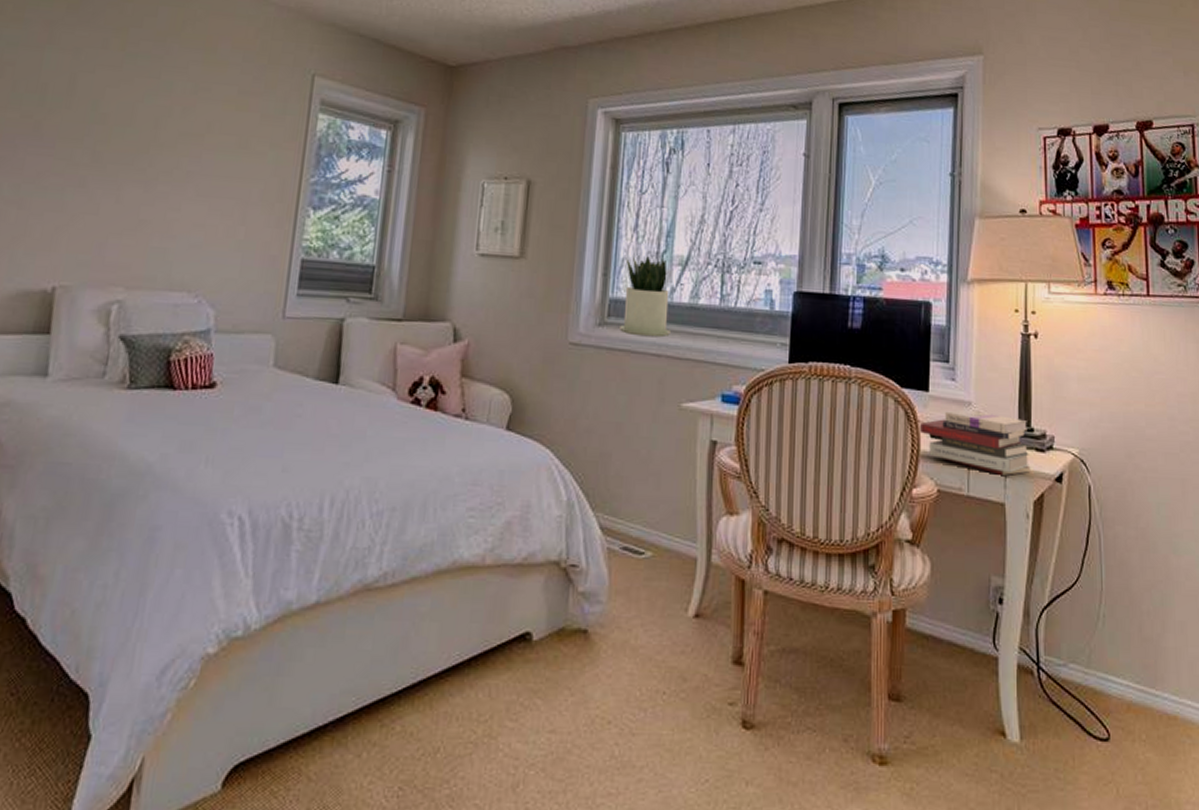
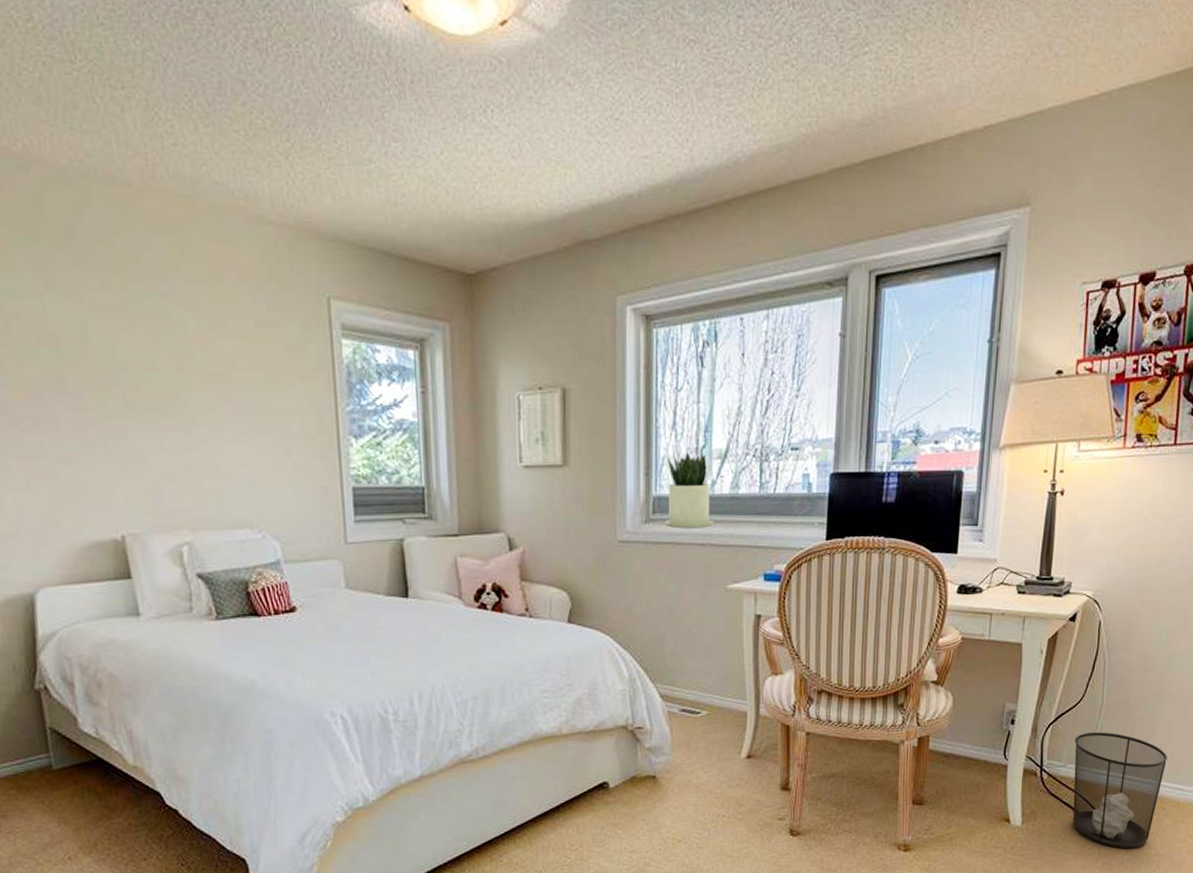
books: present [919,409,1031,476] -> none [947,566,1048,620]
waste bin: none [1073,624,1185,790] -> present [1072,732,1168,849]

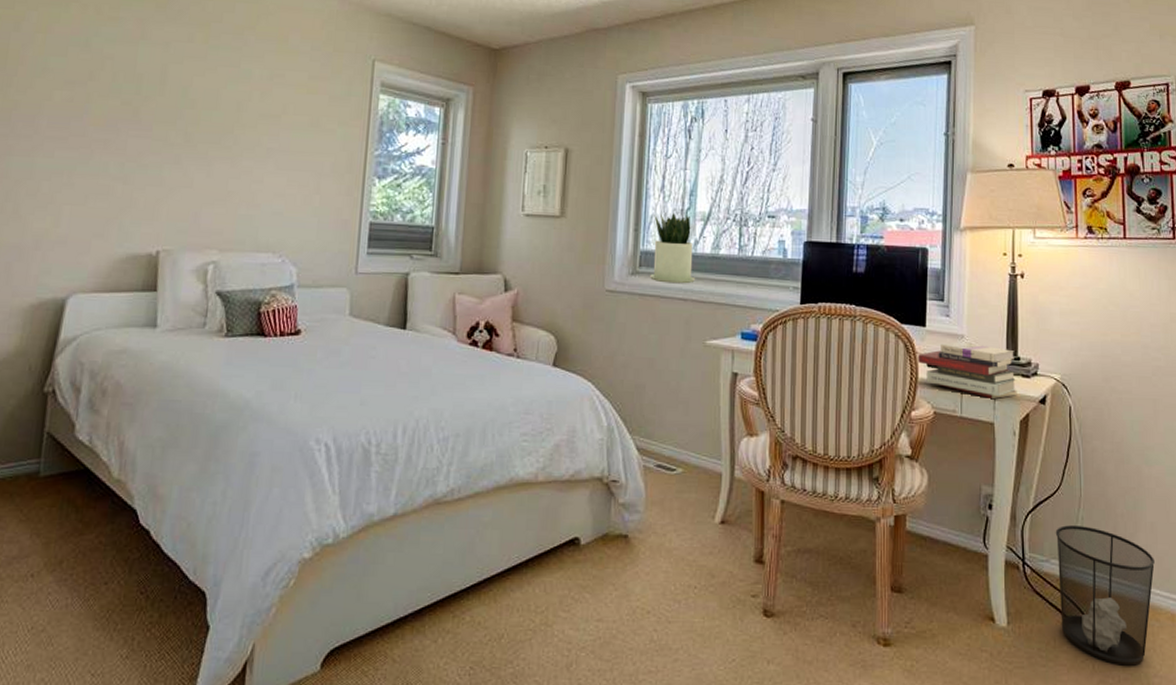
books: none [947,566,1048,620] -> present [917,341,1017,399]

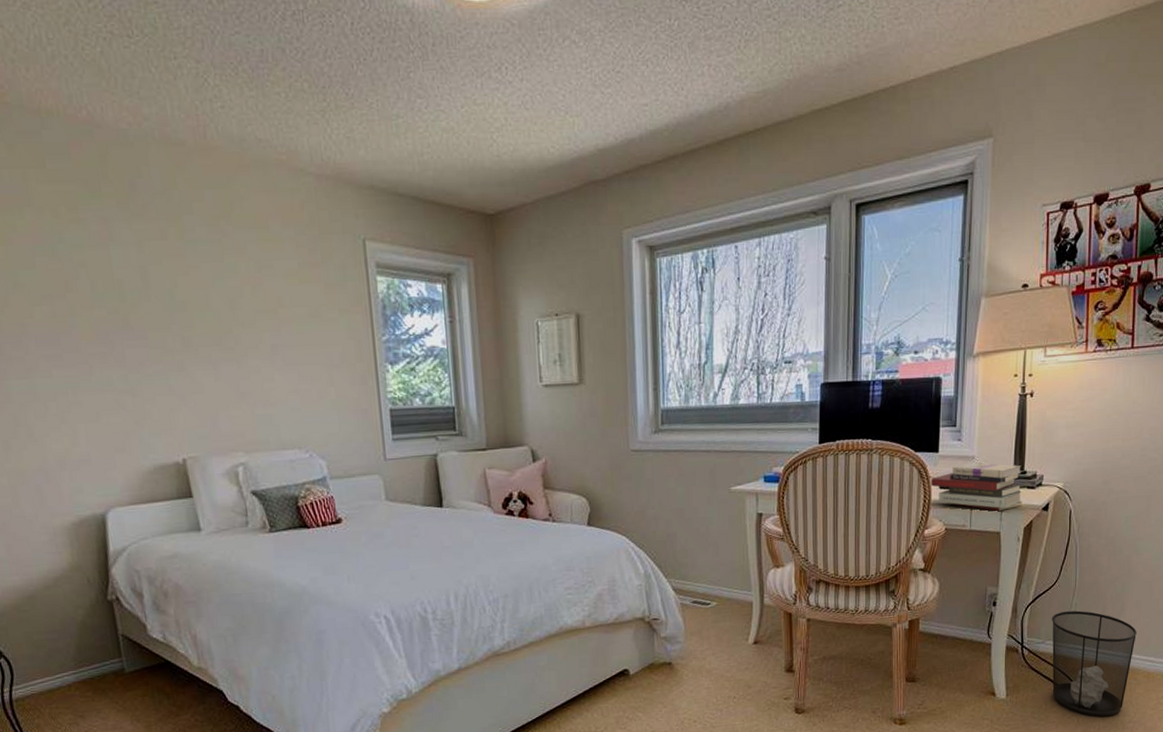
planter: present [649,212,695,284] -> none [671,368,716,438]

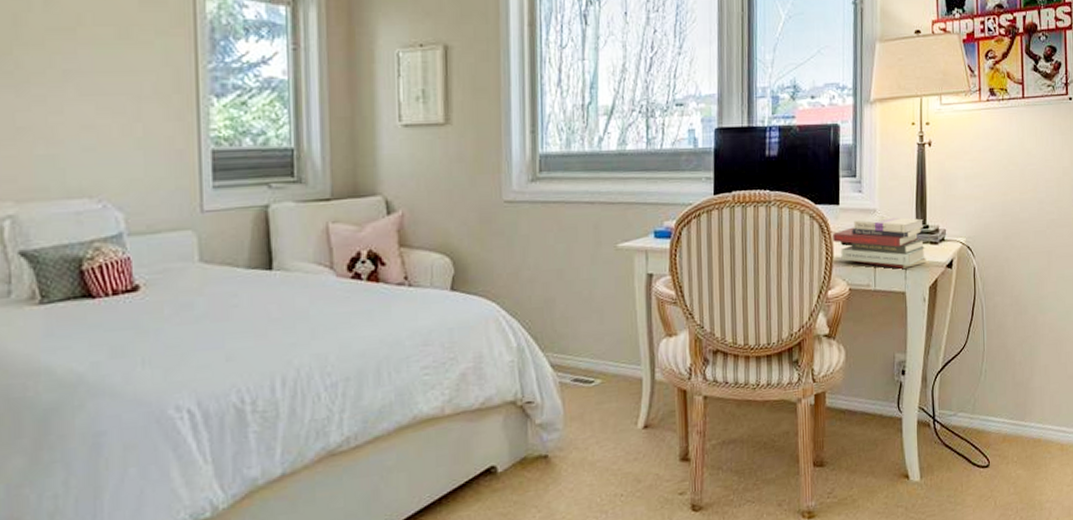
waste bin: present [1051,610,1137,717] -> none [962,377,1047,498]

